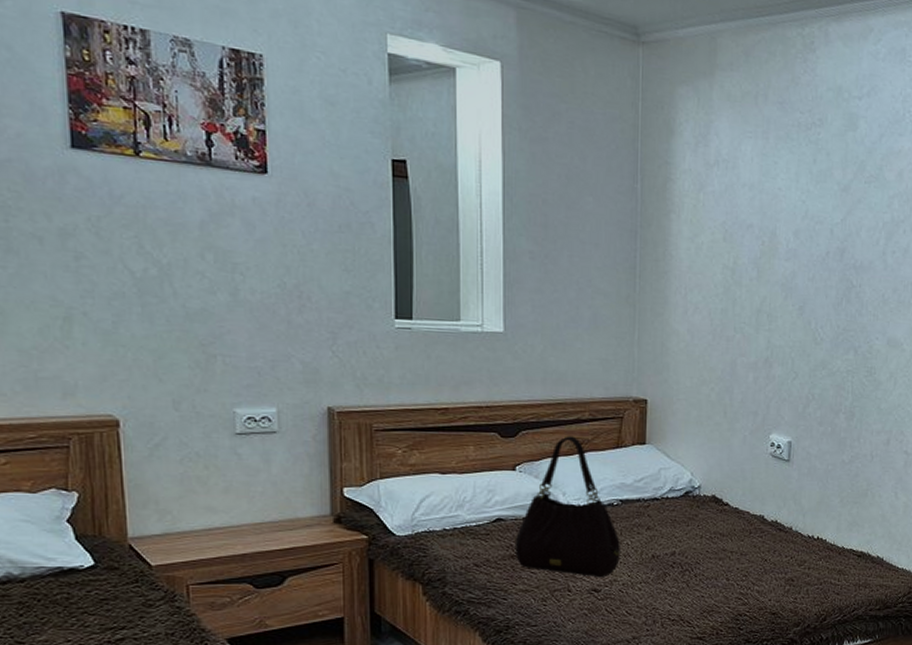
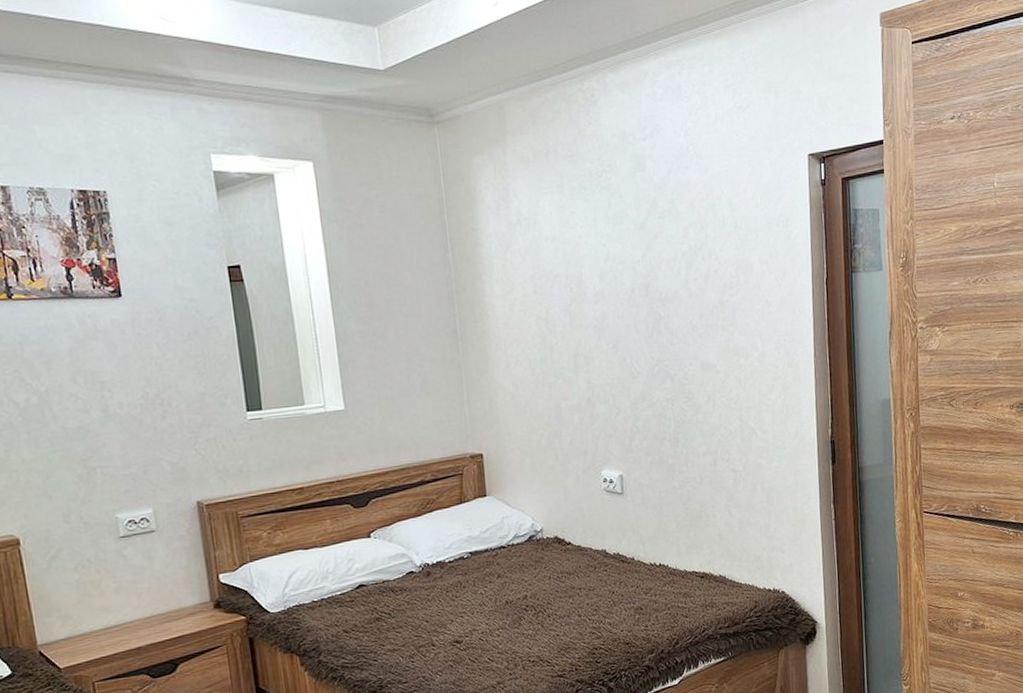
handbag: present [514,436,620,578] -> none [377,497,477,629]

